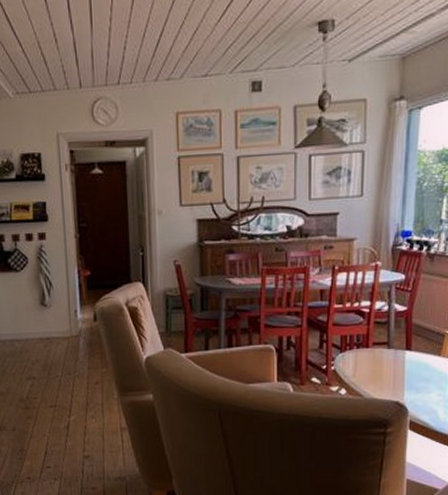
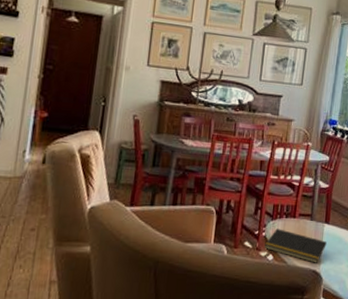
notepad: none [335,361,410,394] -> present [264,228,327,263]

